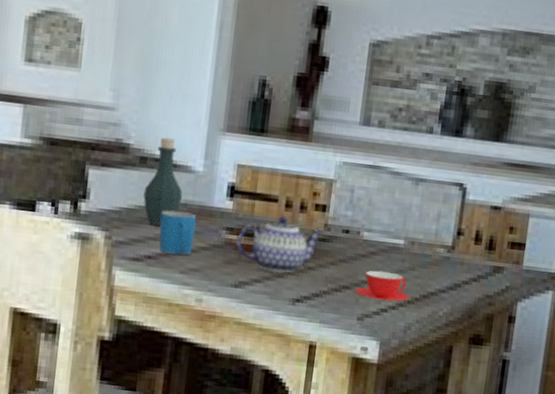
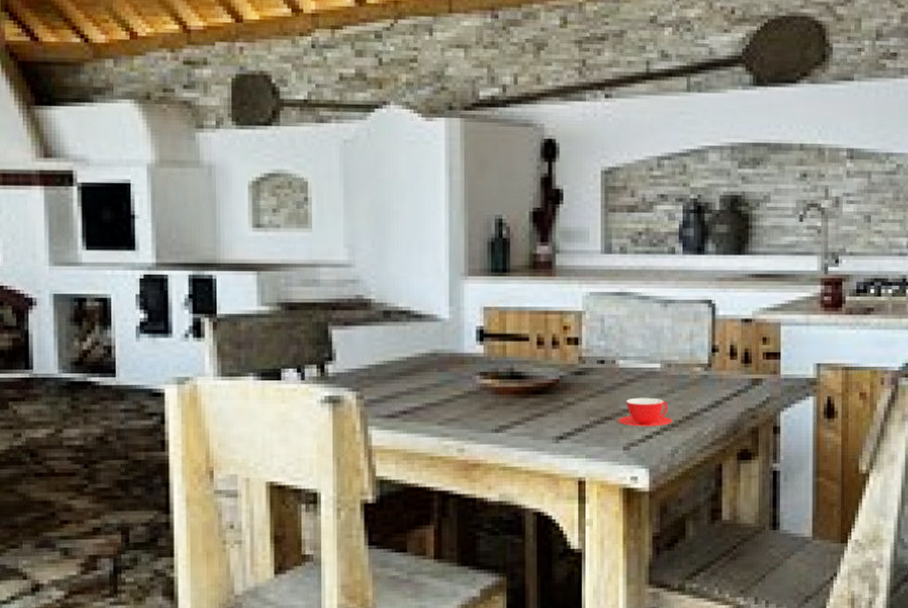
bottle: present [143,137,183,227] -> none [391,289,432,380]
mug: present [159,210,197,256] -> none [412,361,448,407]
teapot: present [236,216,323,273] -> none [491,354,578,413]

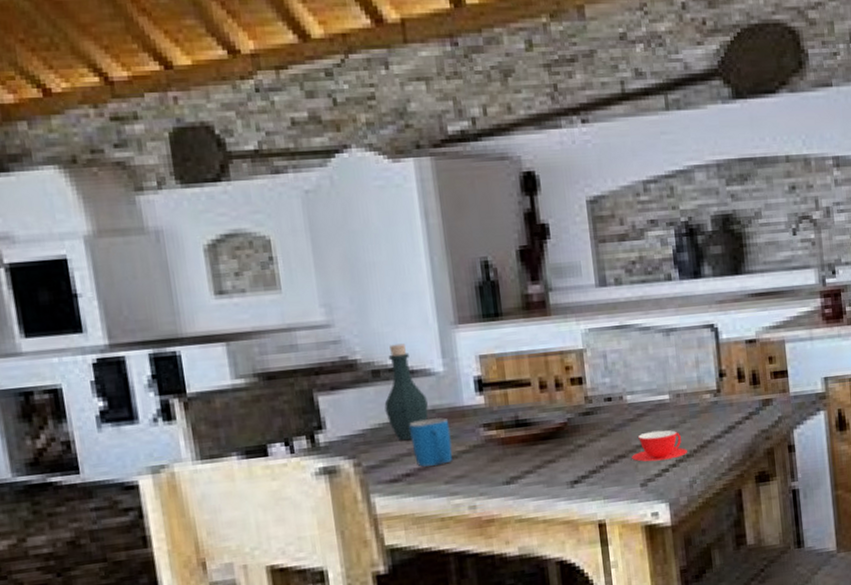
bottle: none [391,289,432,380] -> present [384,343,429,441]
mug: none [412,361,448,407] -> present [409,417,453,467]

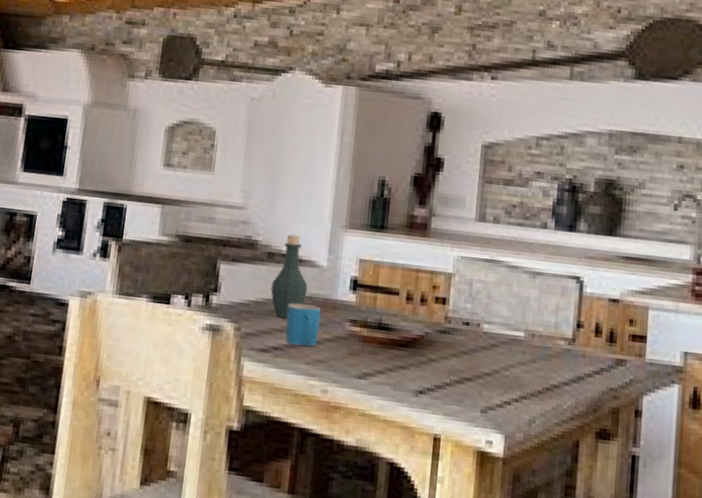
teacup: present [631,430,687,462] -> none [477,362,532,394]

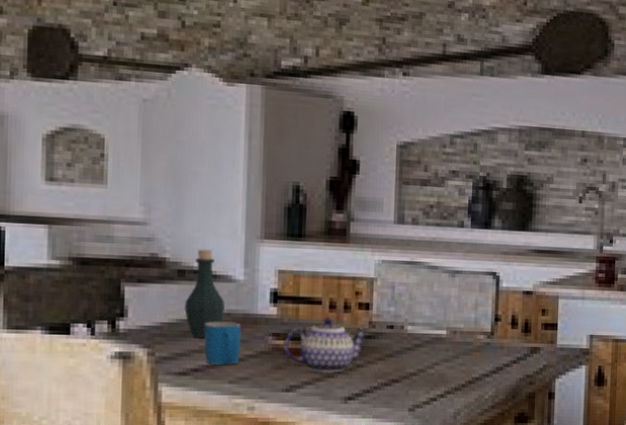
teapot: none [359,309,444,365] -> present [283,317,368,374]

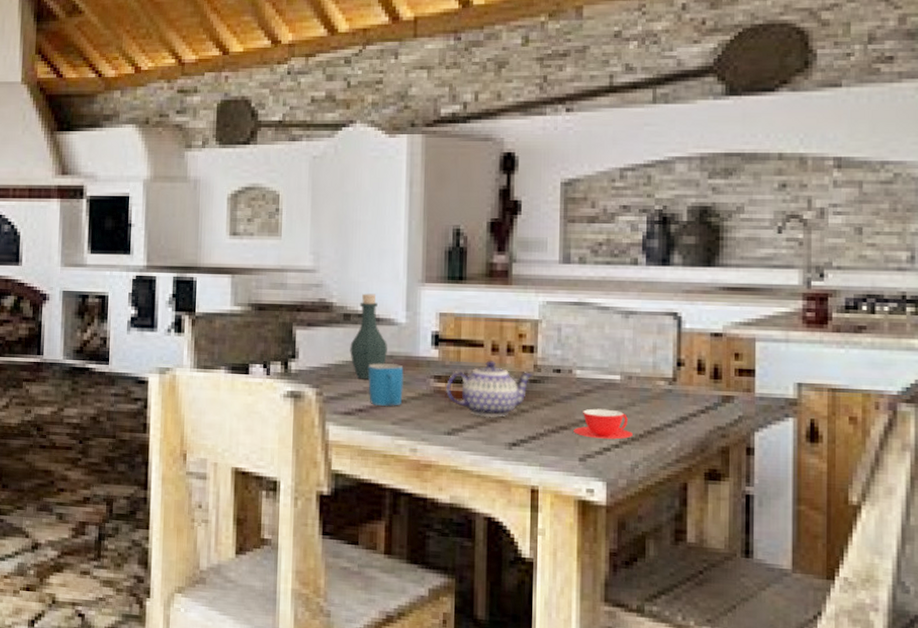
teacup: none [404,362,456,390] -> present [573,408,633,440]

